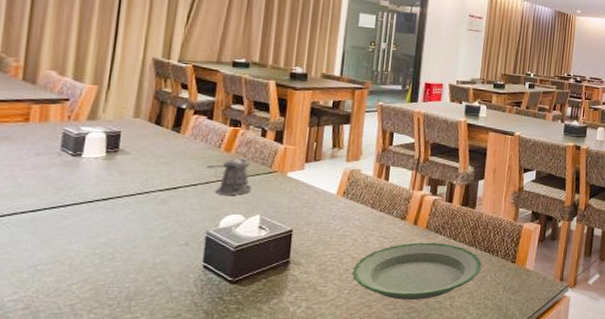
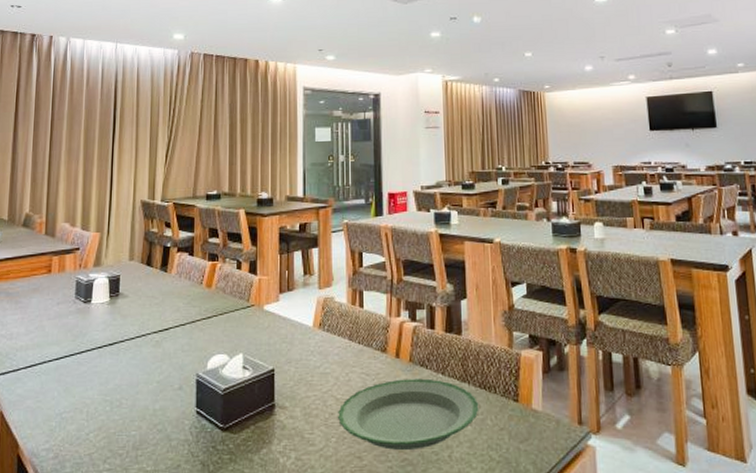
pepper shaker: present [206,158,252,195] -> none [192,293,233,334]

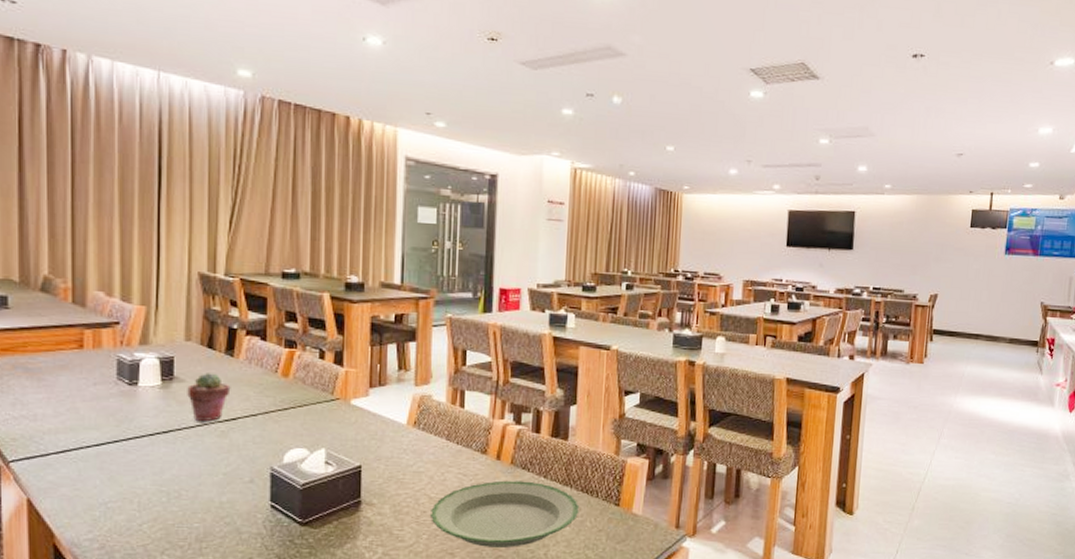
potted succulent: none [129,288,164,332] -> present [187,373,231,421]

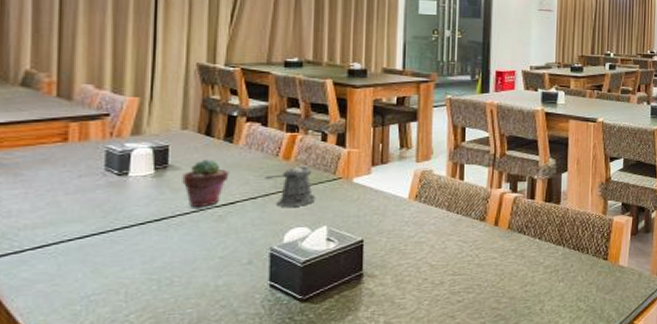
pepper shaker: none [264,383,314,426] -> present [265,165,316,207]
plate: present [431,480,580,547] -> none [432,243,572,308]

